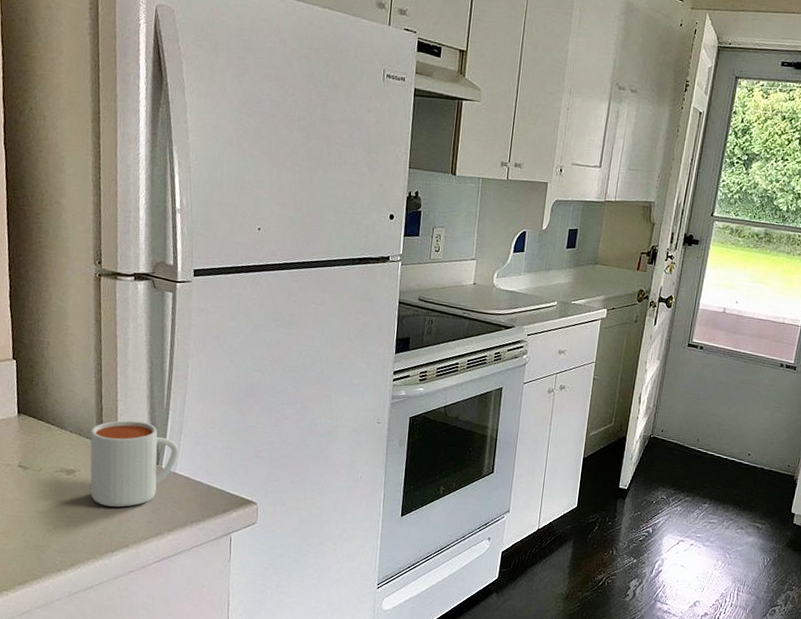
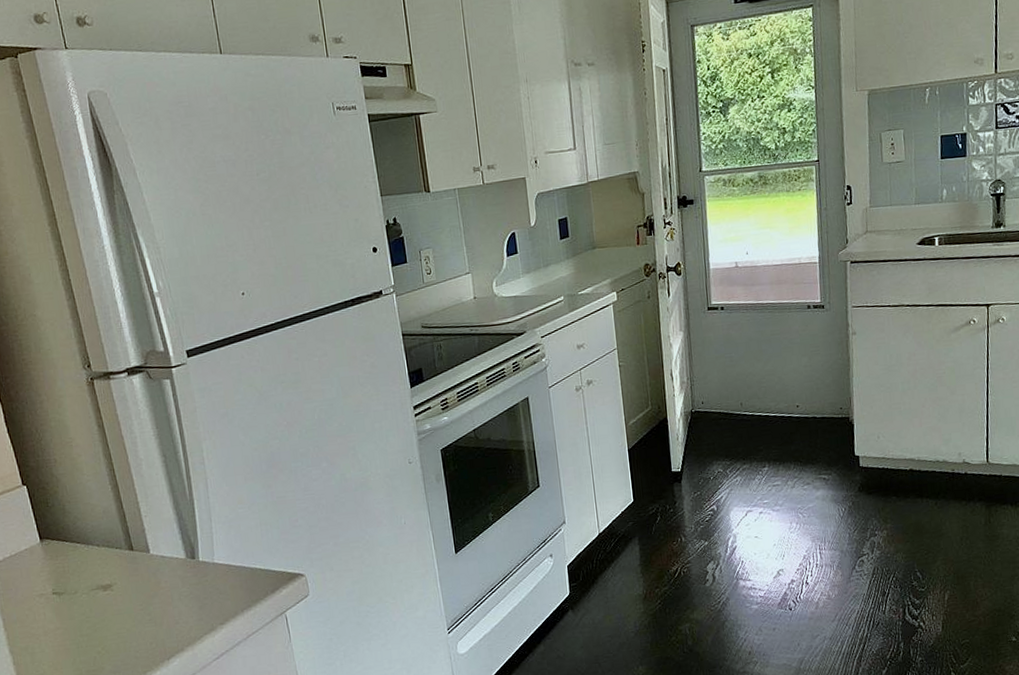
mug: present [90,420,179,507] -> none [118,518,213,614]

